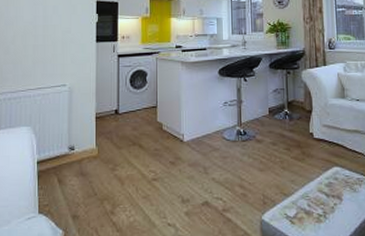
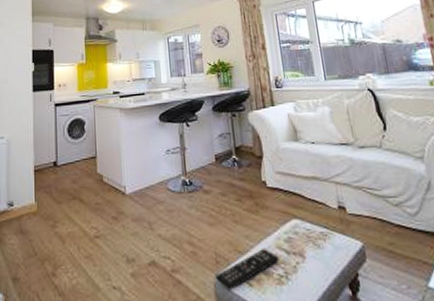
remote control: none [262,192,319,227] -> present [215,249,279,291]

